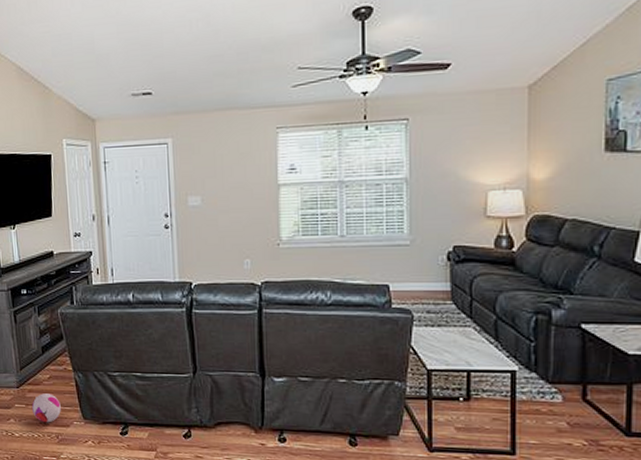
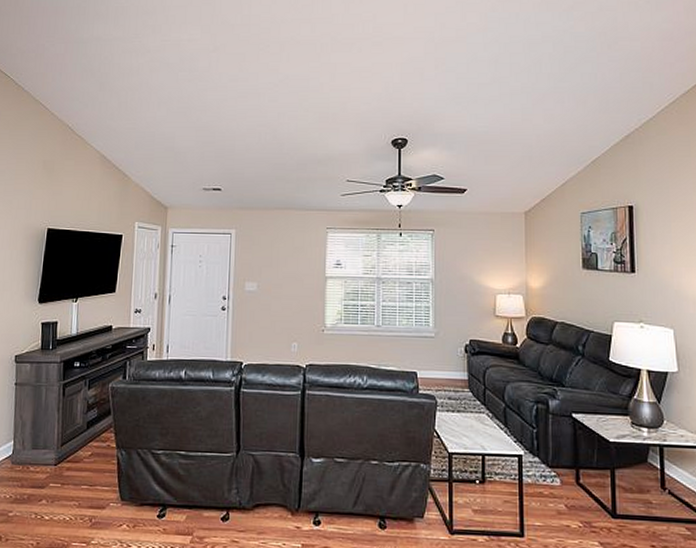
plush toy: present [31,393,61,423] -> none [67,472,99,505]

